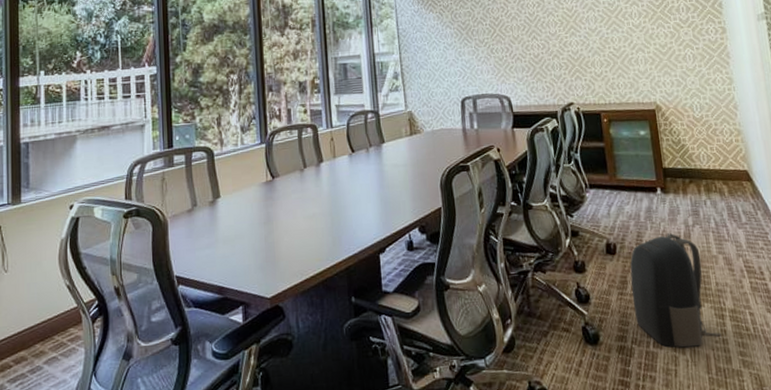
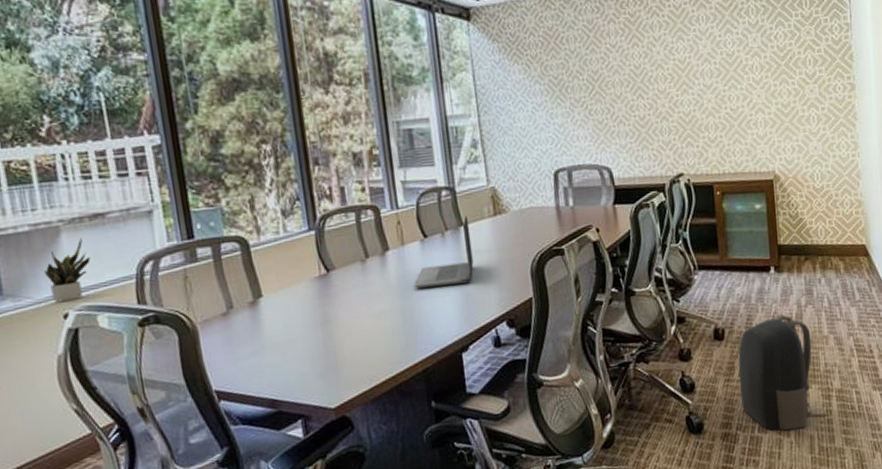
potted plant: none [61,145,95,195] -> present [44,238,91,302]
laptop computer: none [342,135,392,196] -> present [414,216,474,289]

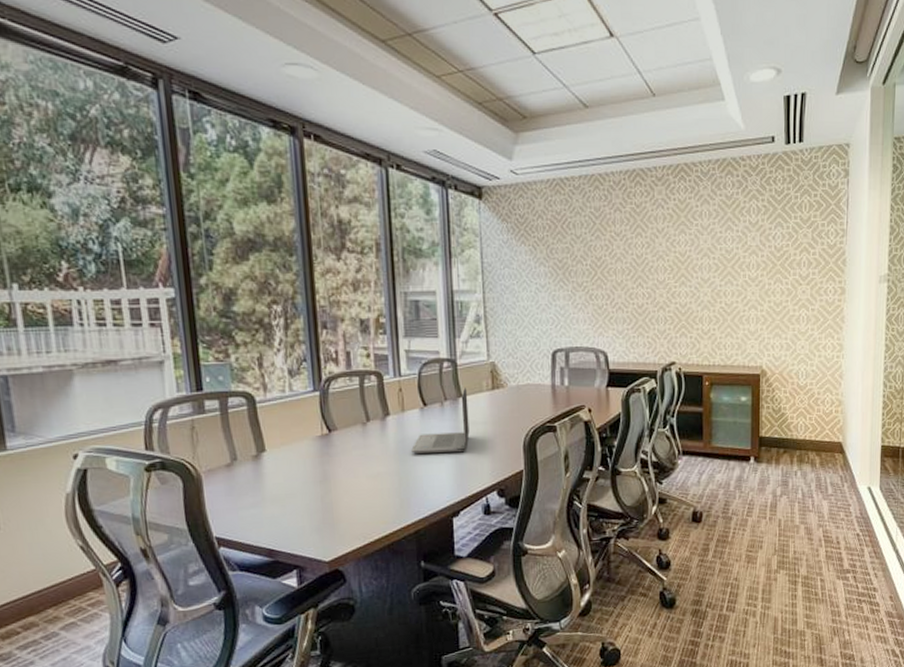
potted plant: present [44,238,91,302] -> none [56,382,102,442]
backpack: present [738,313,826,430] -> none [712,501,791,611]

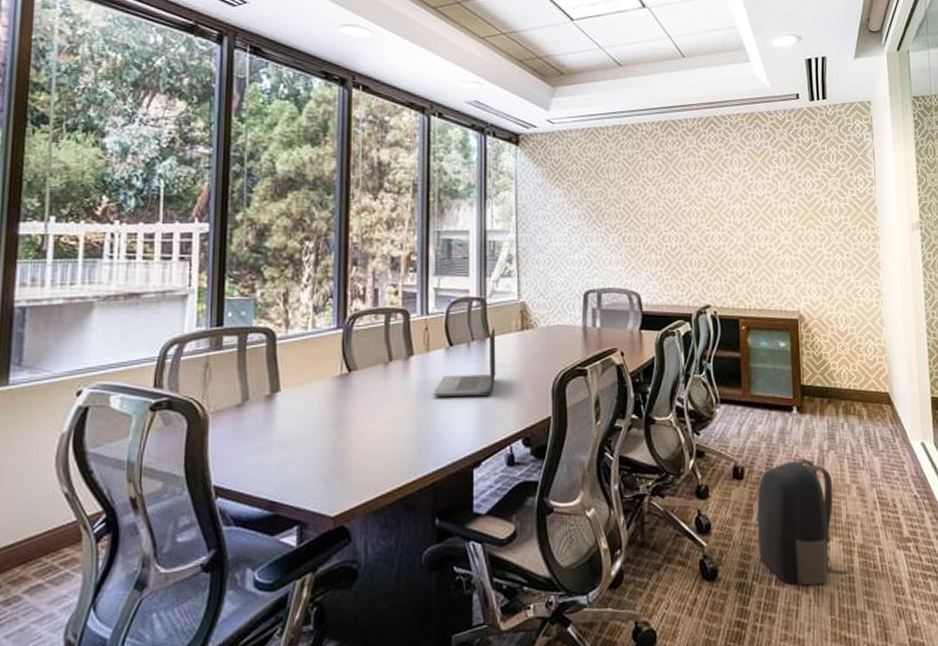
backpack: none [712,501,791,611] -> present [757,457,848,586]

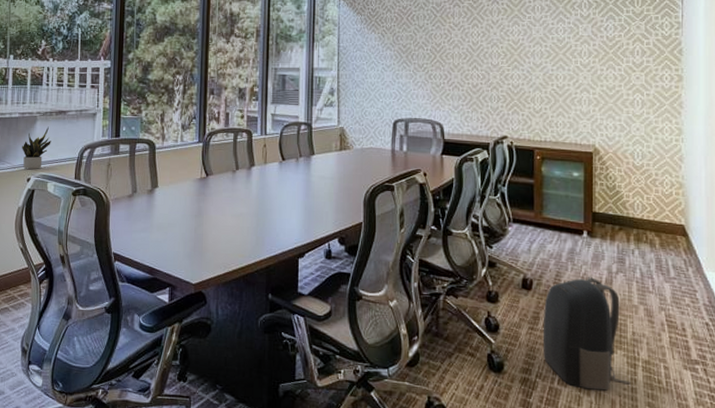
potted plant: none [68,315,117,377] -> present [22,126,51,169]
laptop computer: present [433,328,496,398] -> none [269,147,319,202]

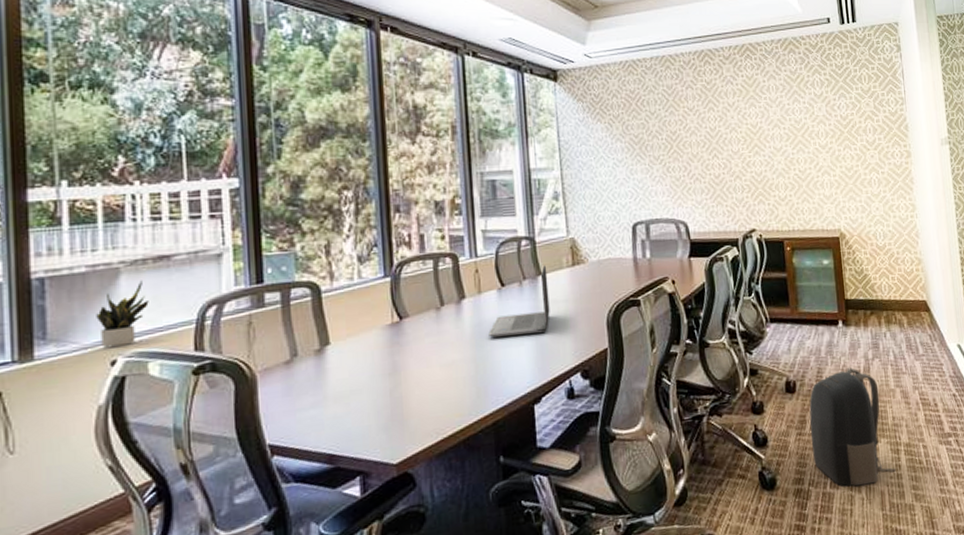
laptop computer: none [269,147,319,202] -> present [488,265,550,338]

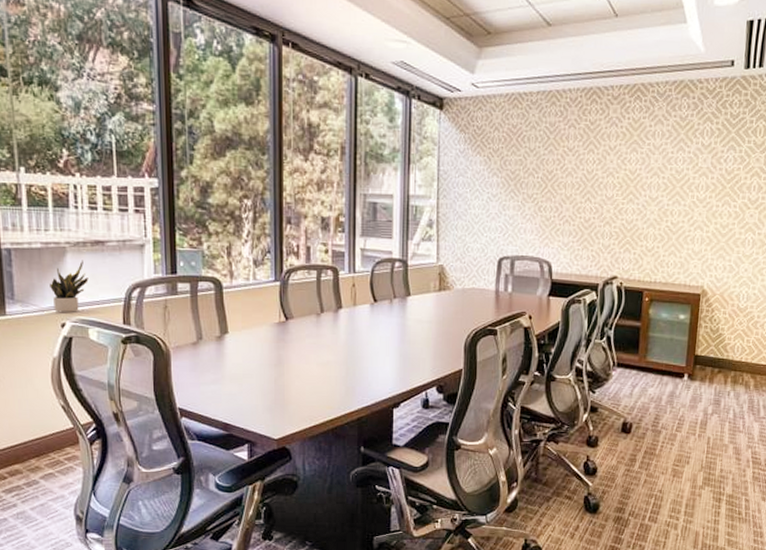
laptop computer: present [488,265,550,338] -> none [360,287,416,348]
backpack: present [809,366,896,486] -> none [637,418,714,524]

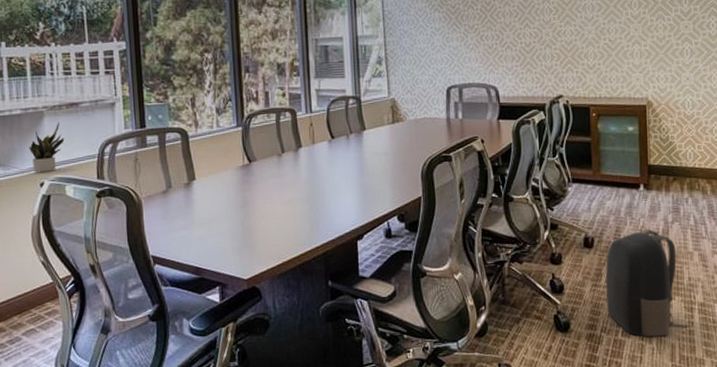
backpack: none [637,418,714,524] -> present [605,228,688,337]

